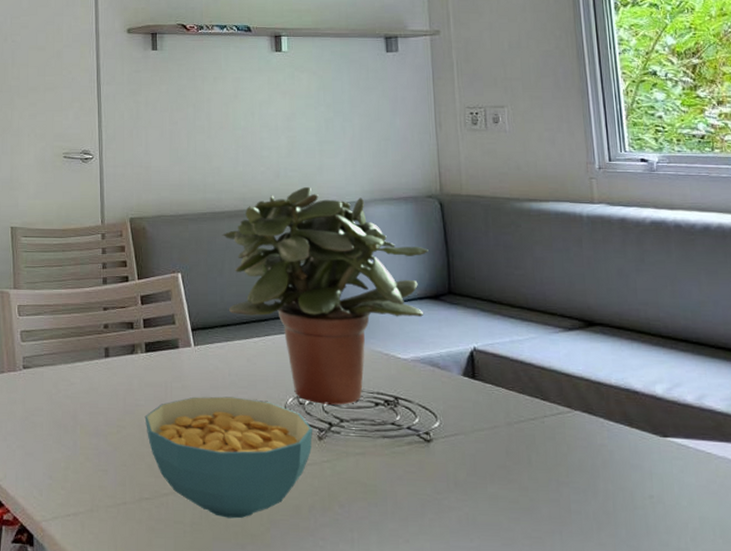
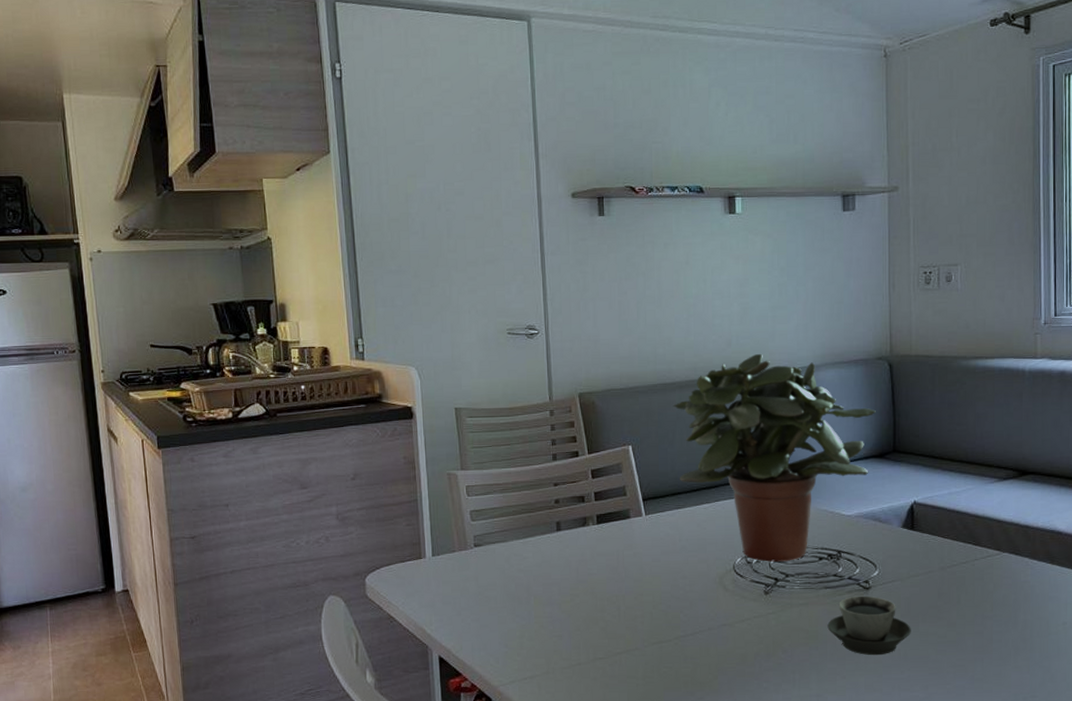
cereal bowl: present [144,396,313,519] -> none [597,560,759,670]
cup: none [386,448,479,519] -> present [827,596,911,656]

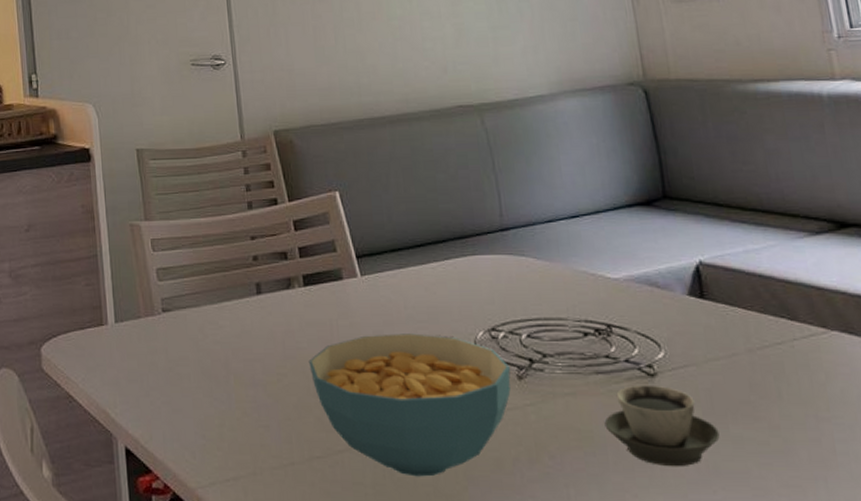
cereal bowl: none [597,560,759,670] -> present [308,333,511,477]
potted plant: present [673,353,876,562] -> none [384,81,636,337]

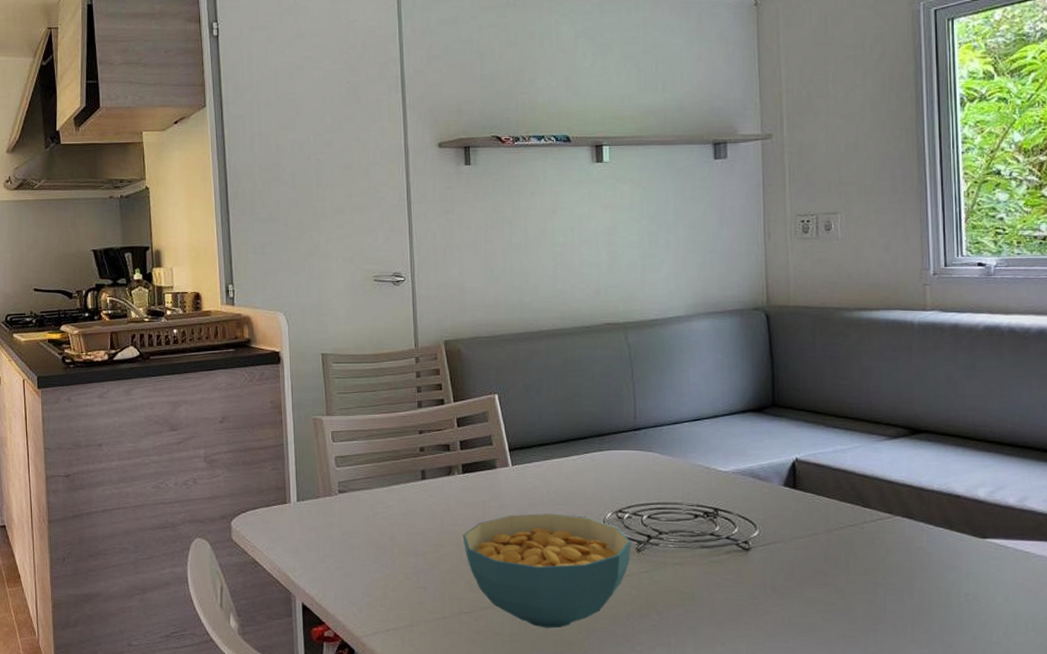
cup: present [604,385,720,467] -> none [704,557,796,622]

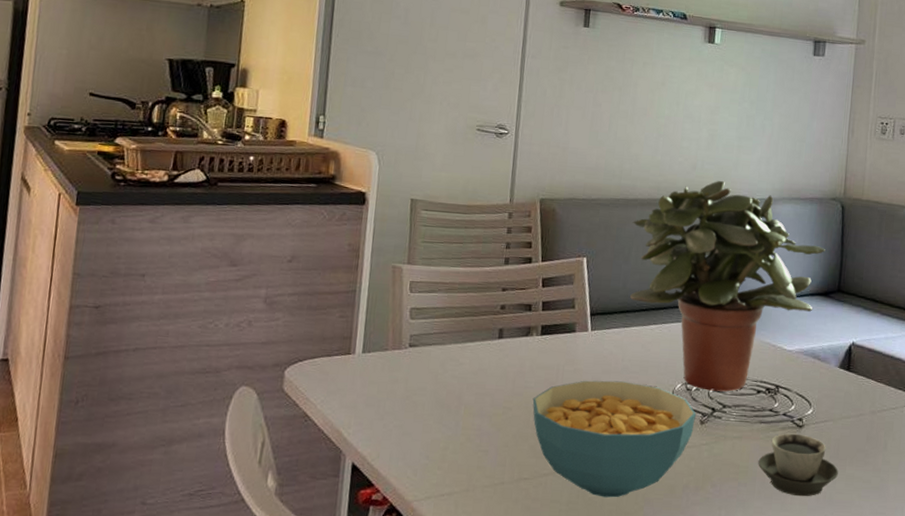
potted plant: none [540,302,753,518] -> present [629,180,825,392]
cup: none [704,557,796,622] -> present [758,433,838,497]

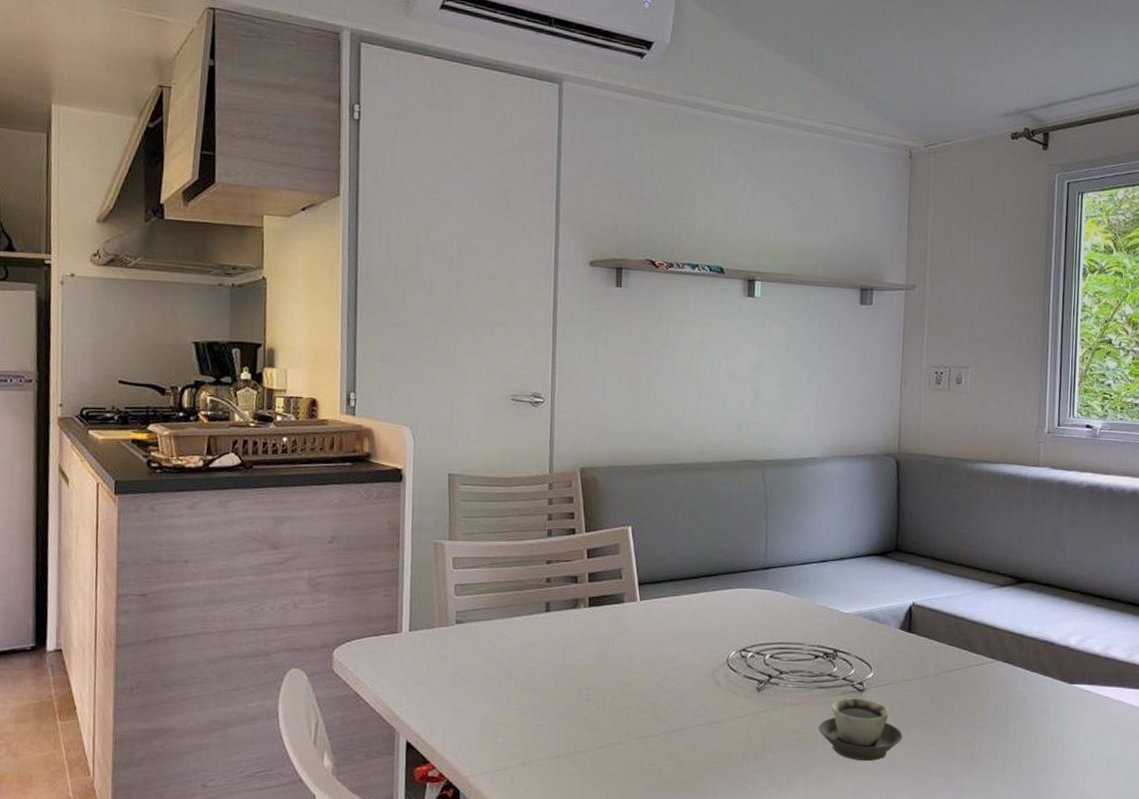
cereal bowl: present [532,380,696,498] -> none [584,650,752,768]
potted plant: present [629,180,825,392] -> none [677,440,881,658]

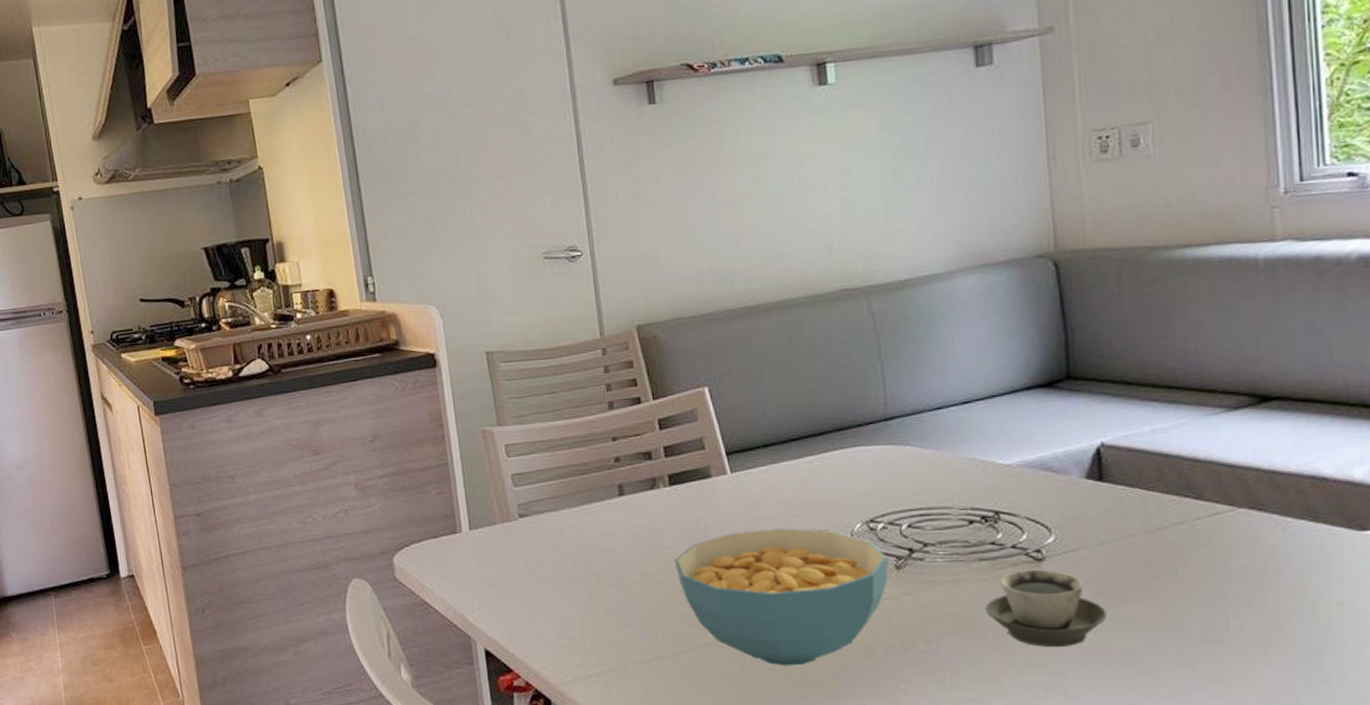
cereal bowl: none [584,650,752,768] -> present [674,528,888,666]

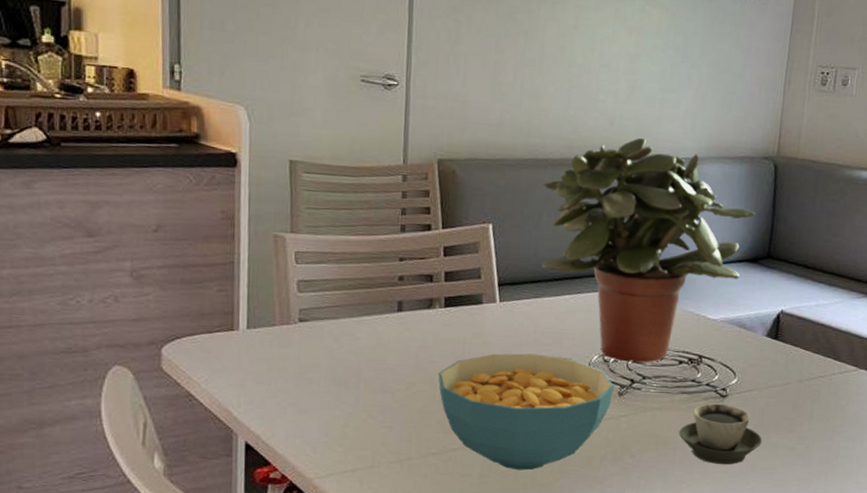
potted plant: none [758,260,1039,528] -> present [540,138,755,363]

